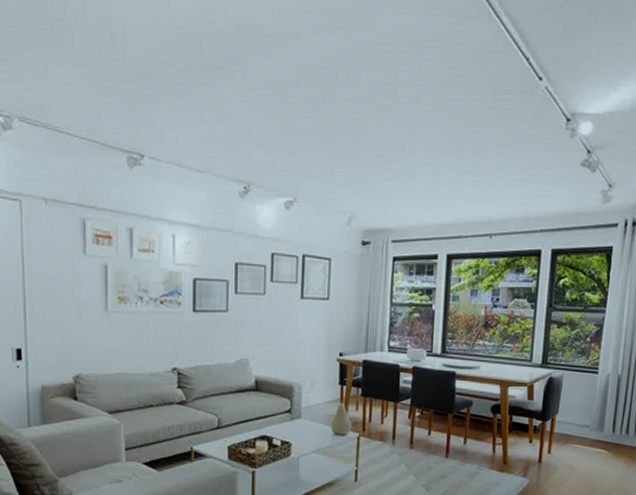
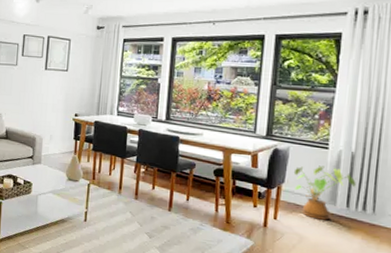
house plant: none [566,392,621,448] -> present [293,165,356,220]

